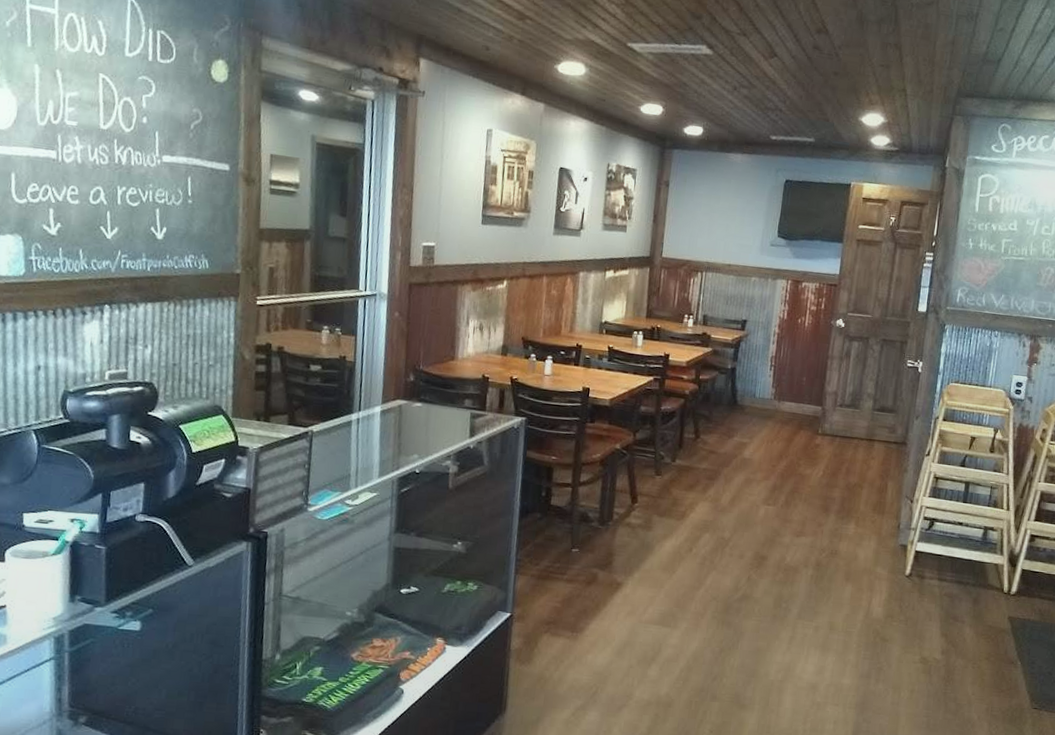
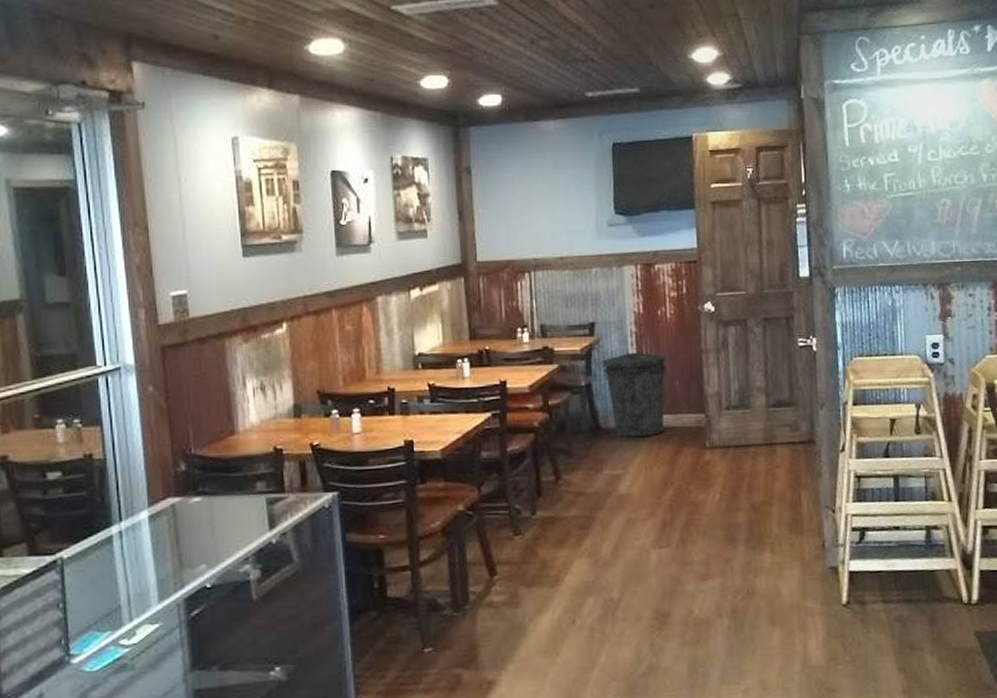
trash can: none [747,345,799,417] -> present [602,348,668,437]

